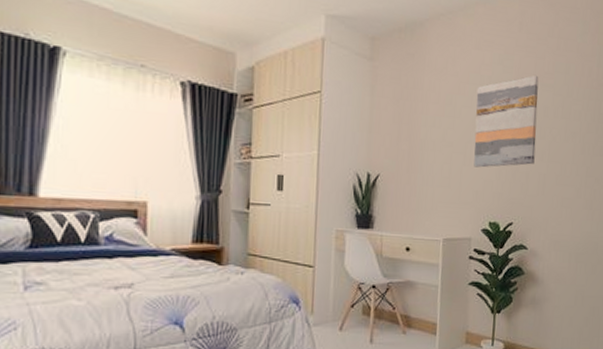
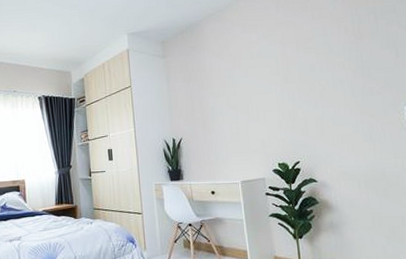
wall art: present [474,74,539,168] -> none [249,42,310,122]

